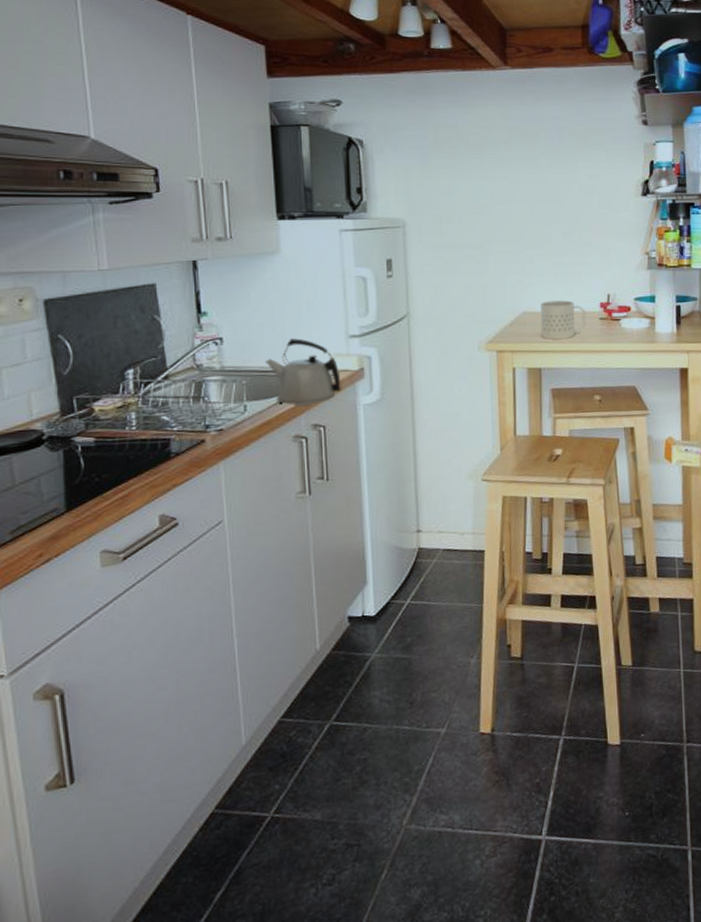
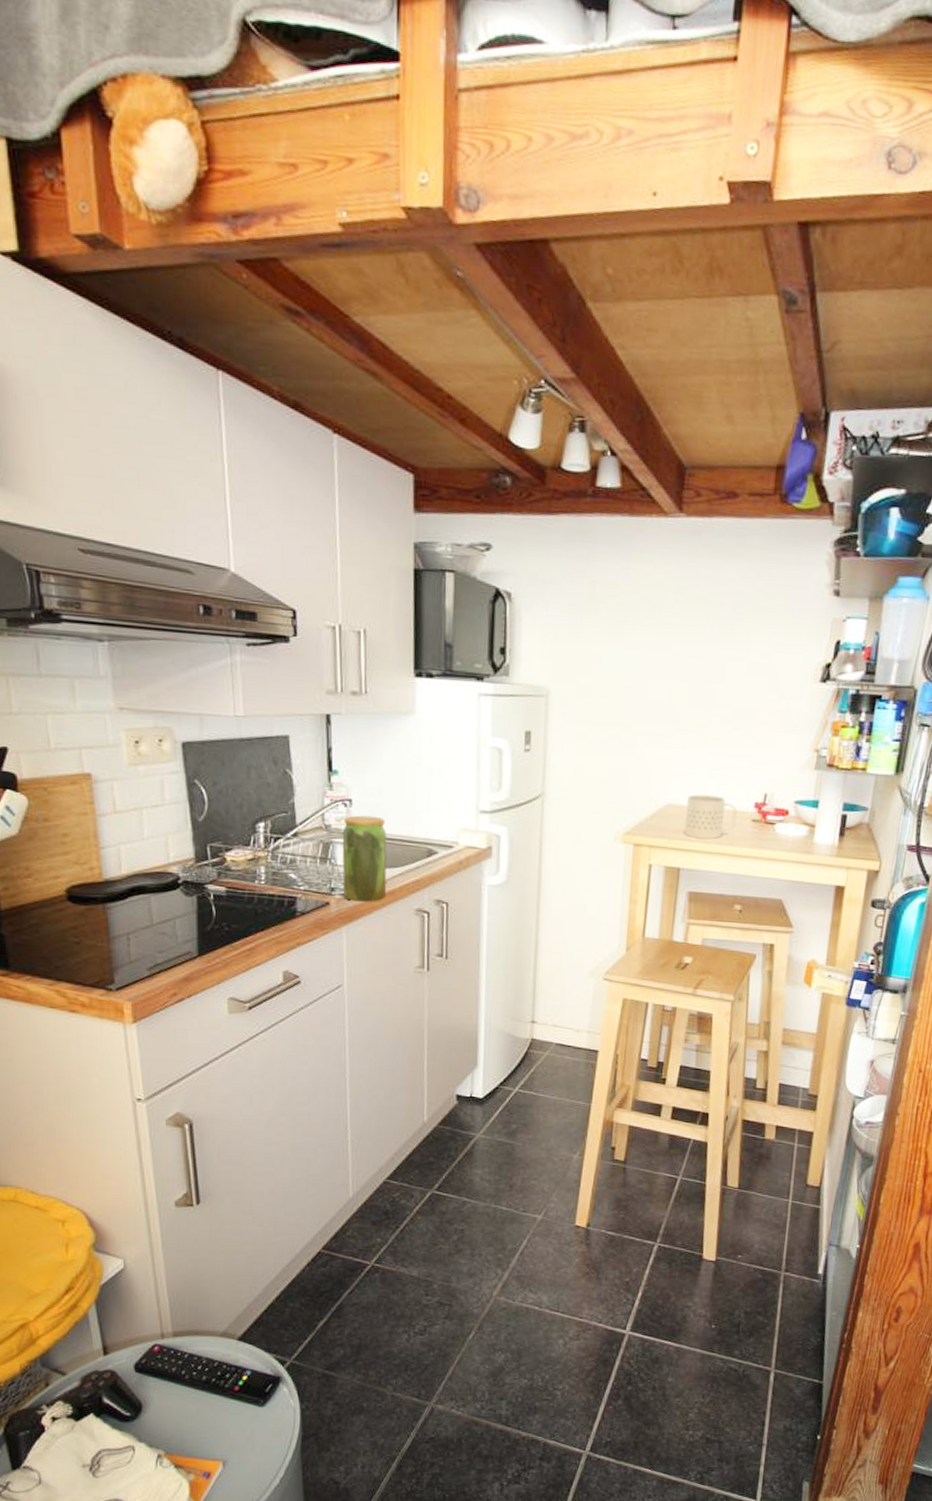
jar: none [214,351,263,437] -> present [342,815,387,903]
kettle: present [264,338,341,407] -> none [392,808,468,881]

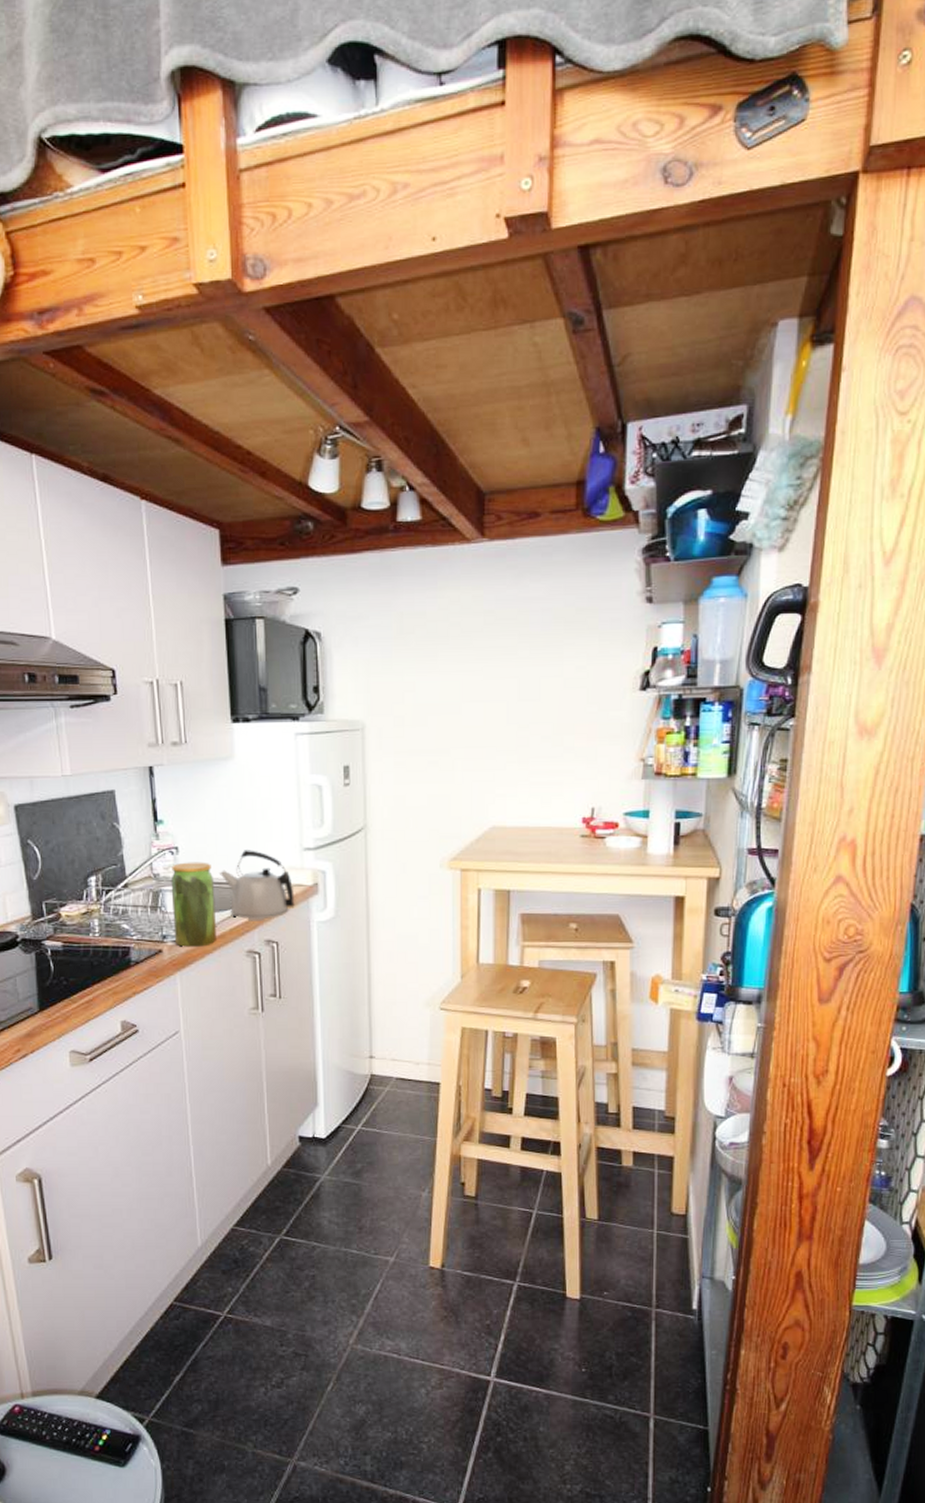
kettle: none [392,808,468,881] -> present [218,850,295,921]
mug: present [685,794,737,840] -> none [512,814,564,859]

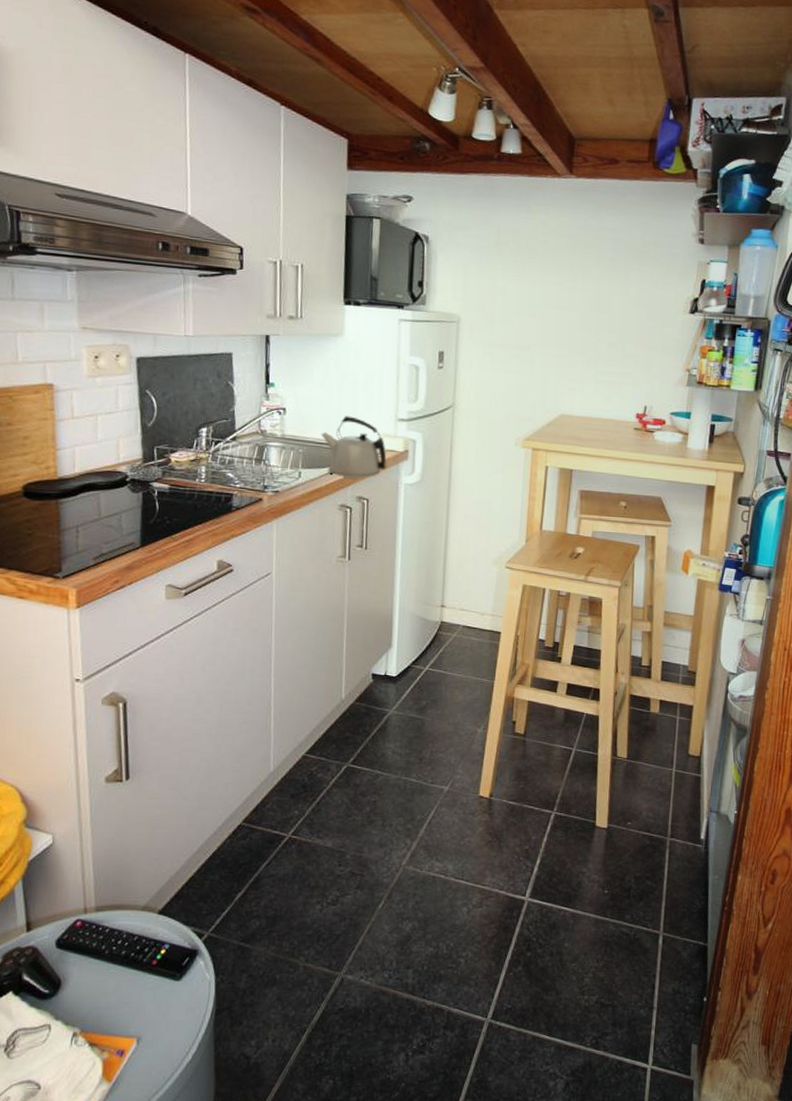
jar: present [171,862,217,948] -> none [274,422,316,499]

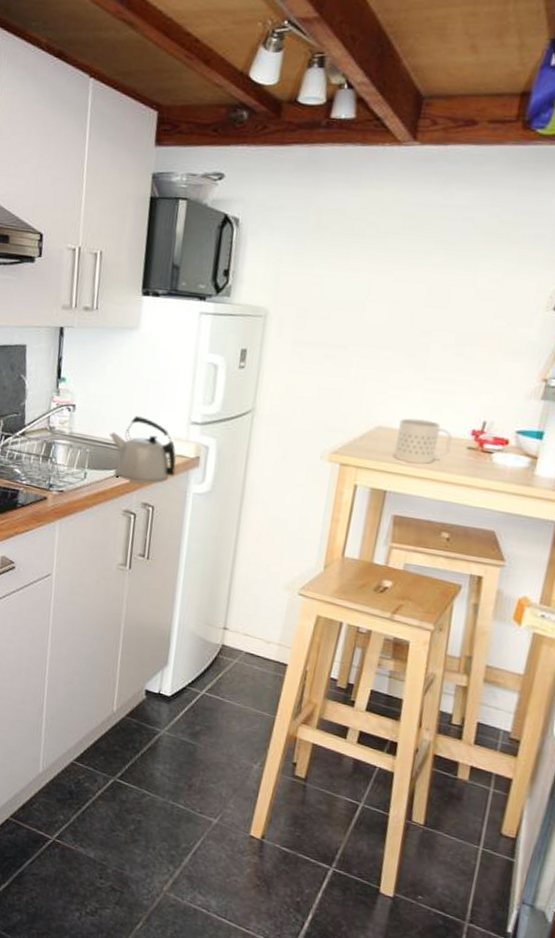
mug: none [576,406,621,445] -> present [394,418,452,465]

